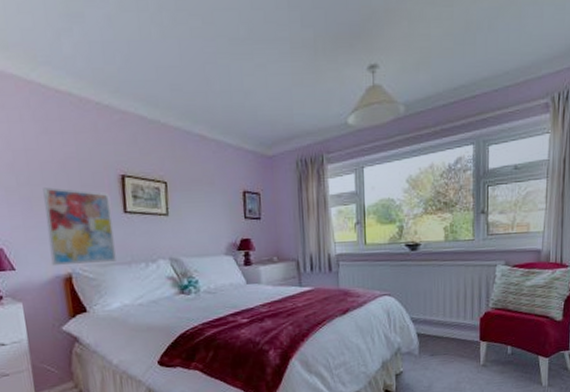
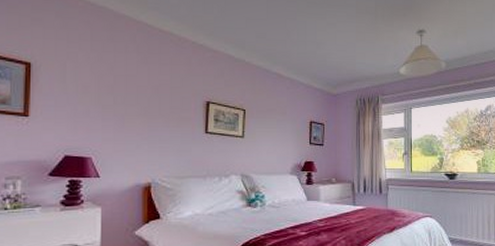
wall art: present [43,187,116,265] -> none [134,108,195,175]

